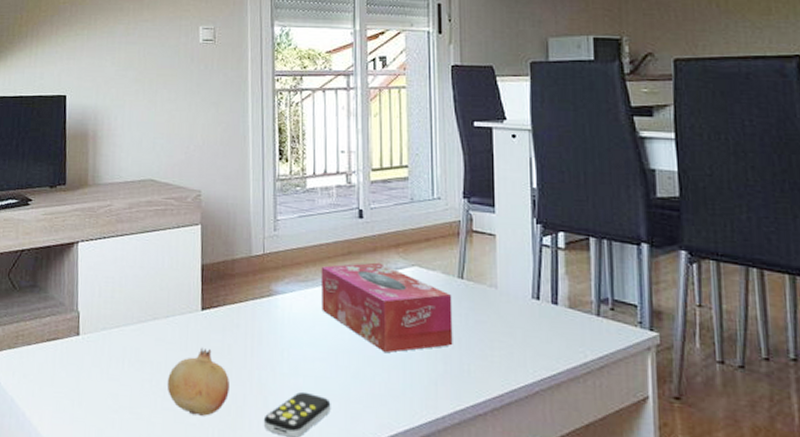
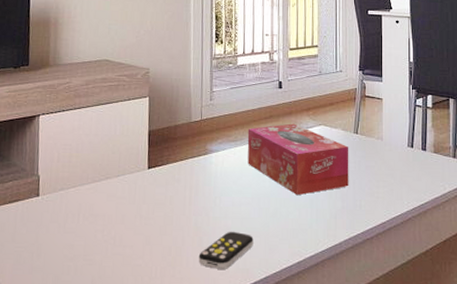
fruit: present [167,347,231,416] -> none [117,200,172,257]

